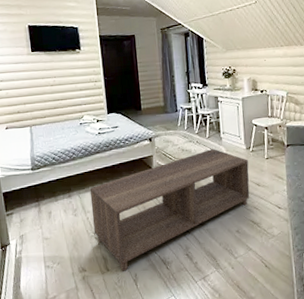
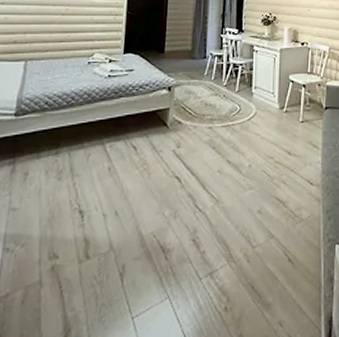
coffee table: present [89,149,250,271] -> none [78,106,280,260]

